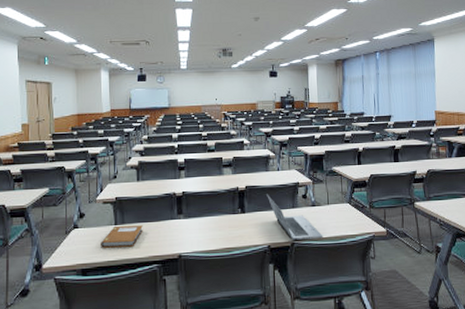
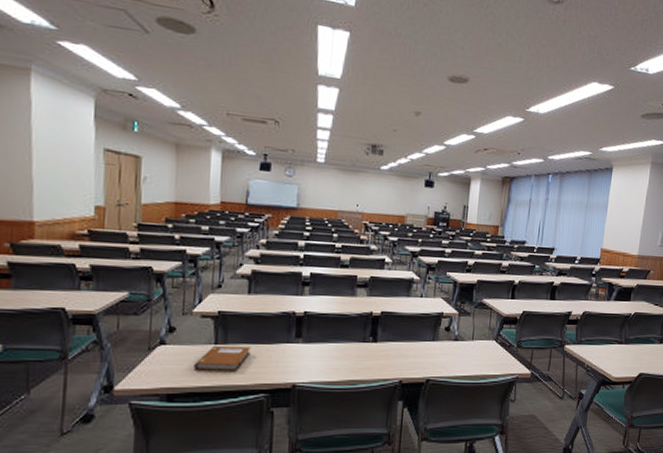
laptop: present [267,194,323,240] -> none [404,322,463,377]

